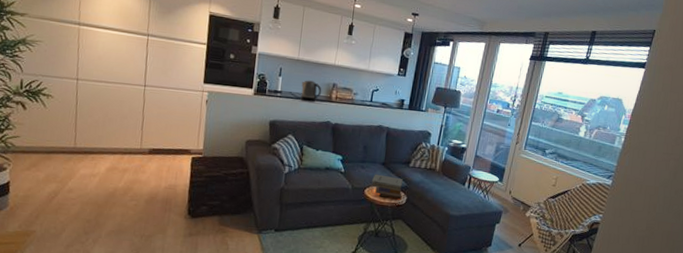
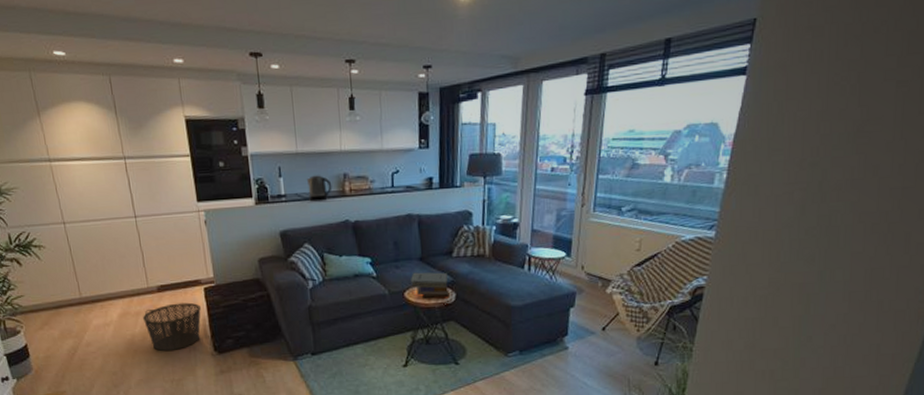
basket: none [128,166,185,209] -> present [142,302,201,352]

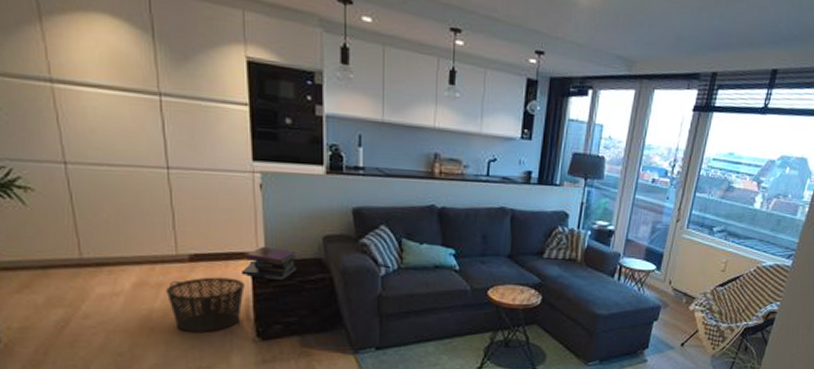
books: none [197,273,240,301] -> present [241,247,297,281]
kettle: present [307,175,332,202] -> none [391,150,420,181]
books: present [411,272,450,299] -> none [496,270,536,301]

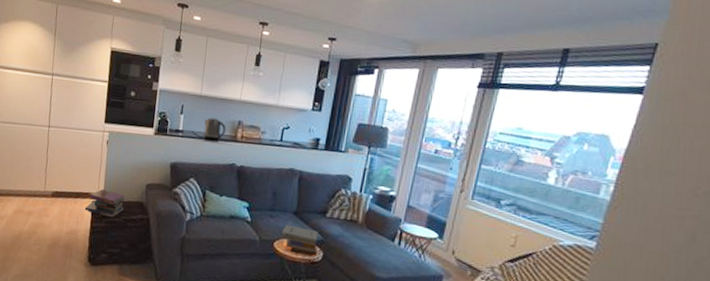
basket: present [165,277,244,333] -> none [32,210,86,254]
kettle: none [391,150,420,181] -> present [203,118,227,143]
books: none [496,270,536,301] -> present [282,224,318,256]

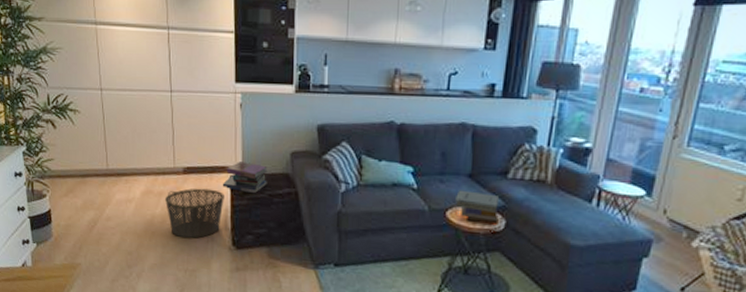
basket: none [32,210,86,254] -> present [164,188,224,239]
kettle: present [203,118,227,143] -> none [353,67,381,97]

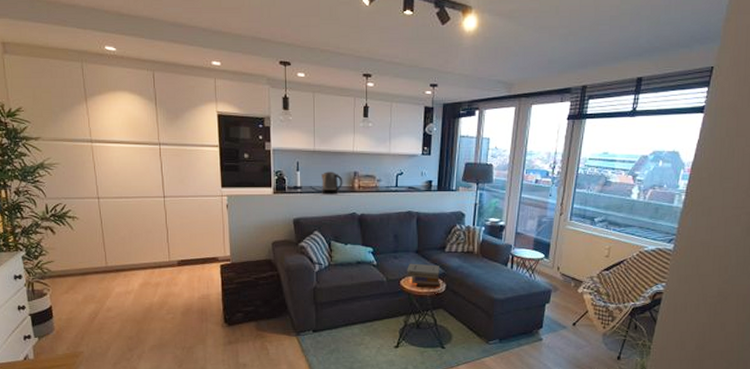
basket: present [164,188,224,239] -> none [161,277,216,321]
books: present [222,162,268,194] -> none [213,253,253,278]
kettle: none [353,67,381,97] -> present [321,171,343,195]

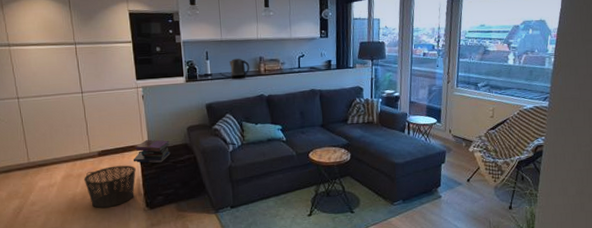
basket: none [161,277,216,321] -> present [83,165,136,209]
books: none [213,253,253,278] -> present [133,140,171,164]
books: present [407,263,440,288] -> none [314,136,346,159]

